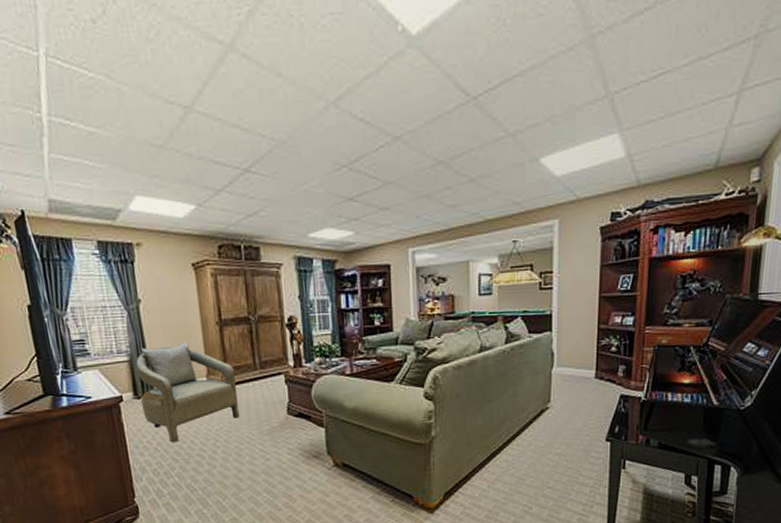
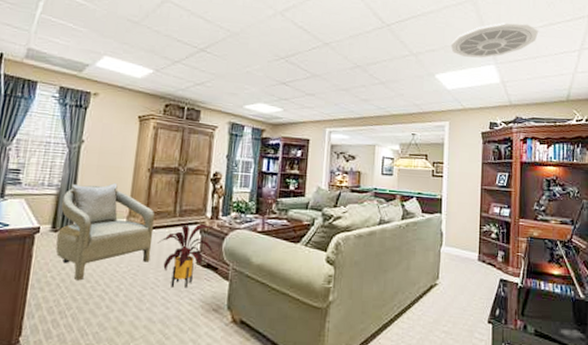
house plant: none [244,374,304,440] -> present [158,224,218,288]
ceiling vent: none [559,64,682,127] -> present [450,22,539,58]

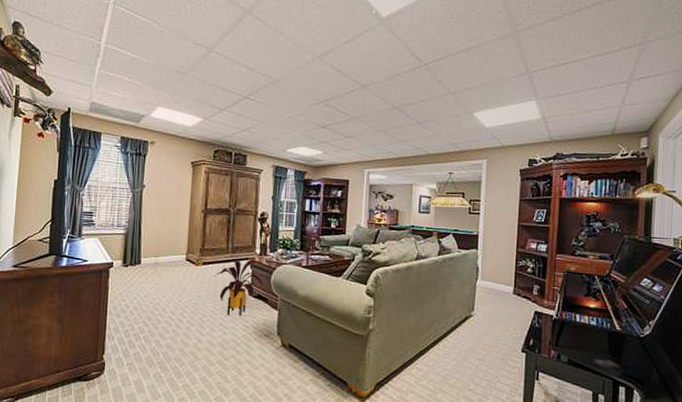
armchair: present [55,183,155,281] -> none [127,223,211,309]
ceiling vent: present [450,22,539,58] -> none [489,55,585,94]

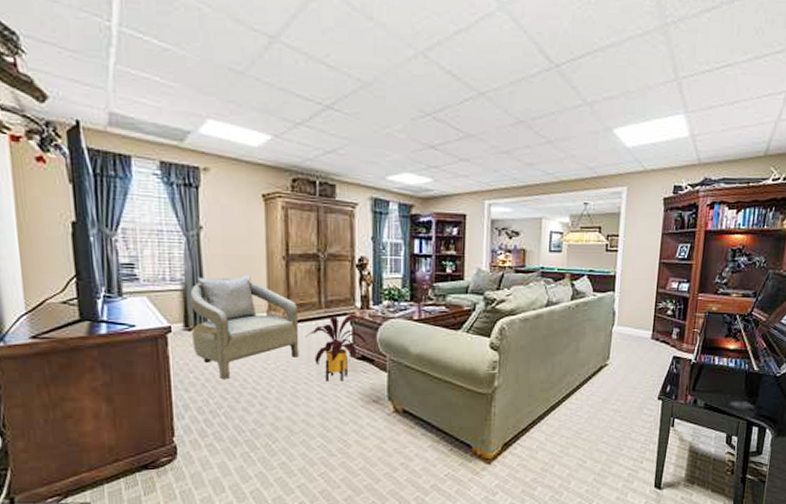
armchair: none [127,223,211,309] -> present [190,274,299,380]

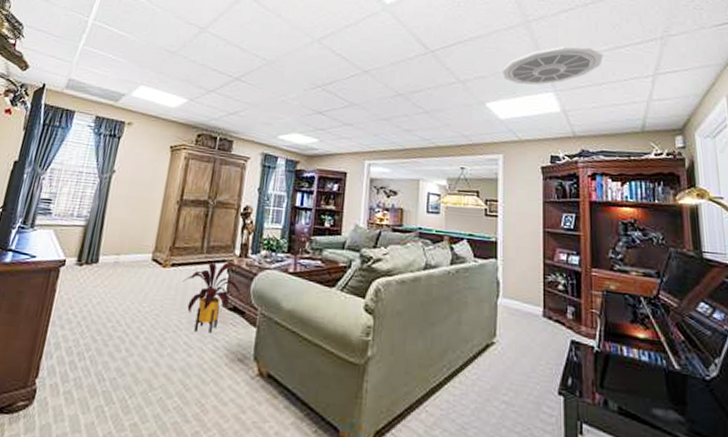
armchair: present [190,274,299,380] -> none [79,214,182,320]
ceiling vent: none [632,56,741,106] -> present [502,46,604,85]

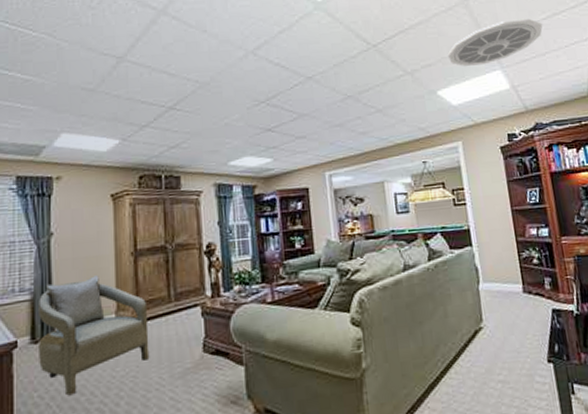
armchair: none [79,214,182,320] -> present [39,275,150,396]
house plant: present [183,262,246,333] -> none [155,304,222,385]

